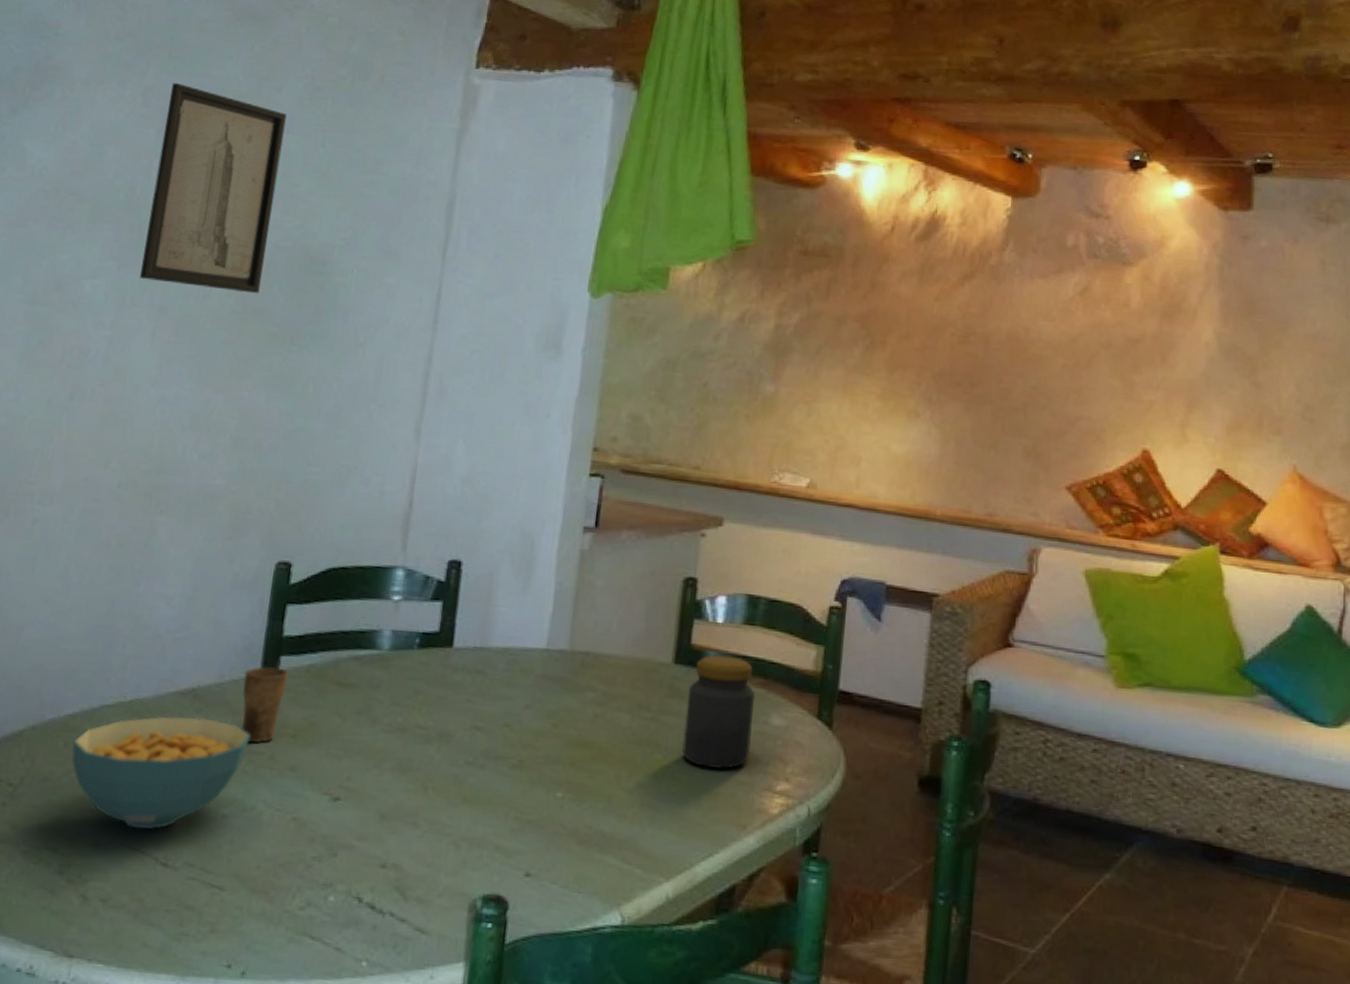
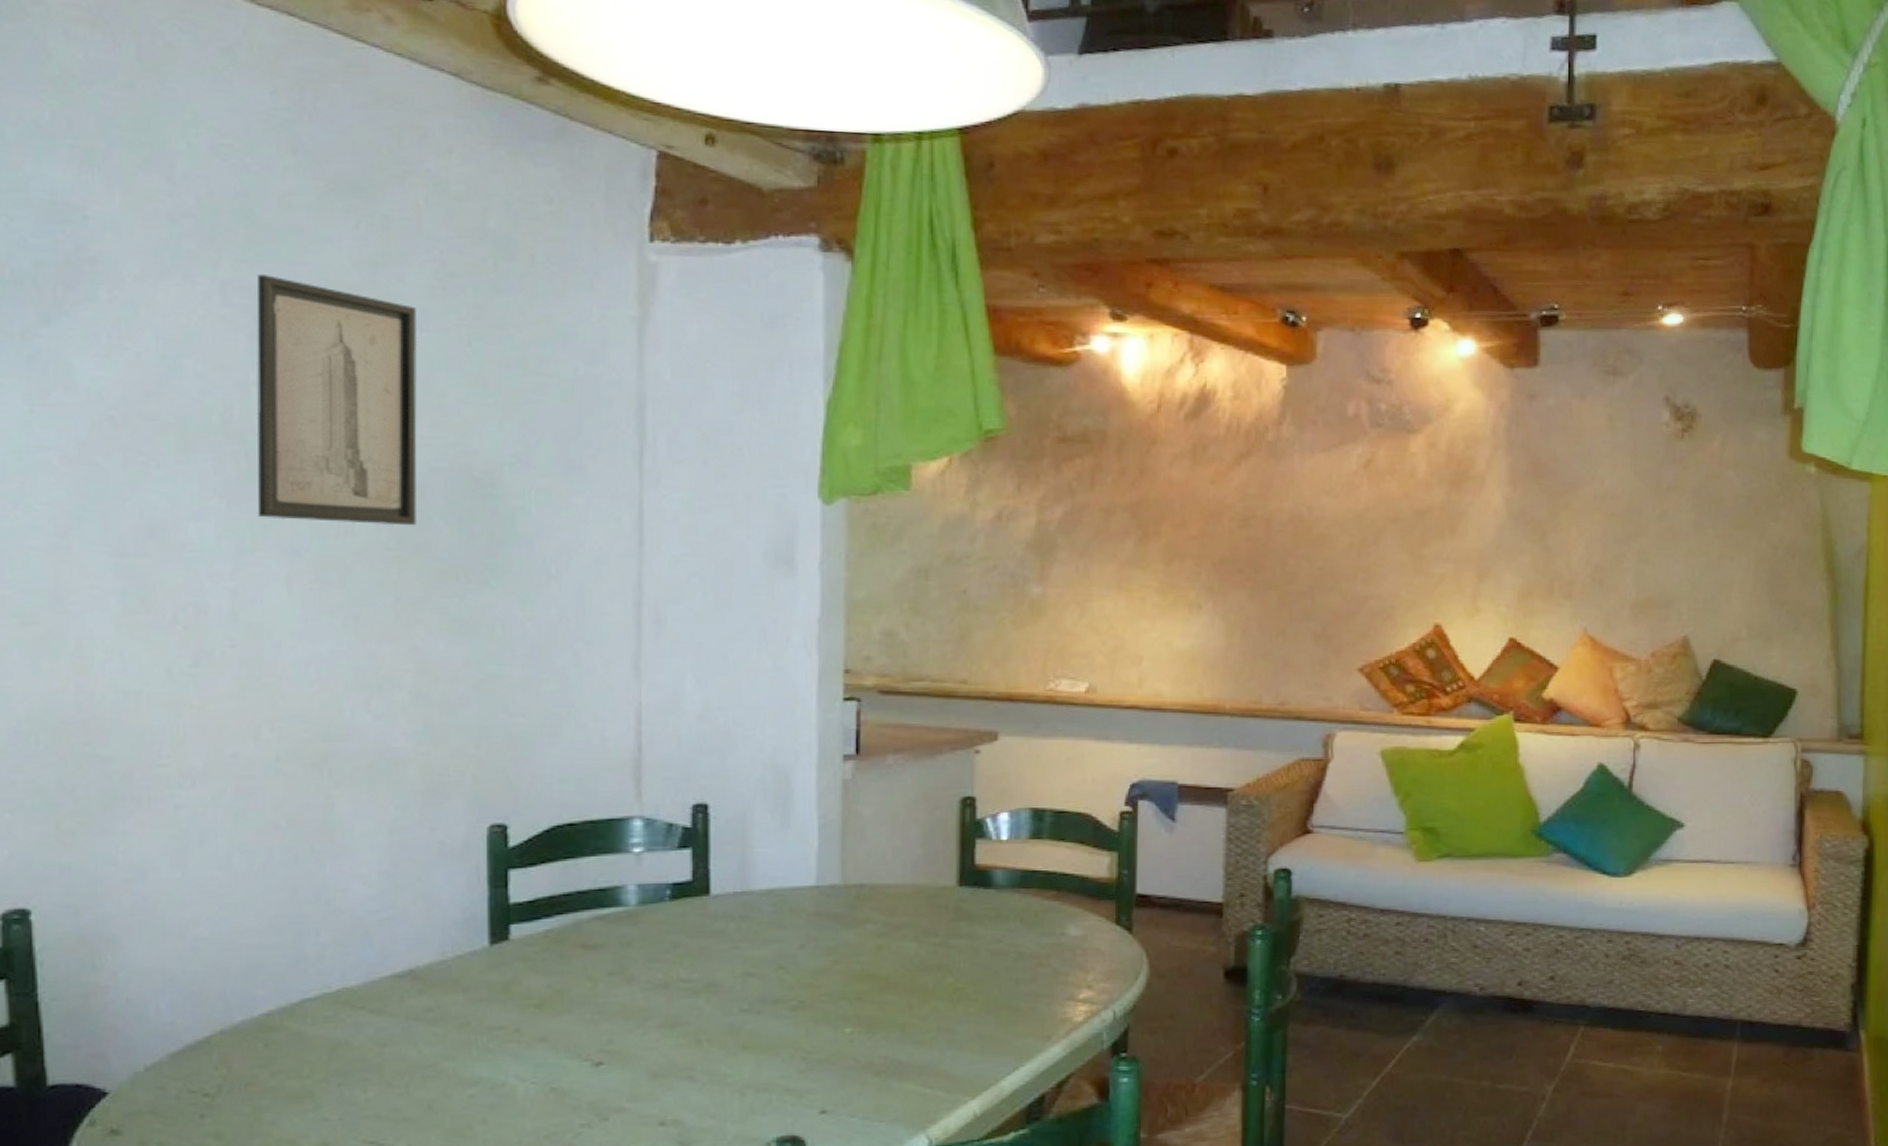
cereal bowl: present [72,716,250,829] -> none [274,999,488,1122]
cup: present [242,658,288,743] -> none [470,927,523,1017]
jar: present [682,655,755,770] -> none [976,872,1049,986]

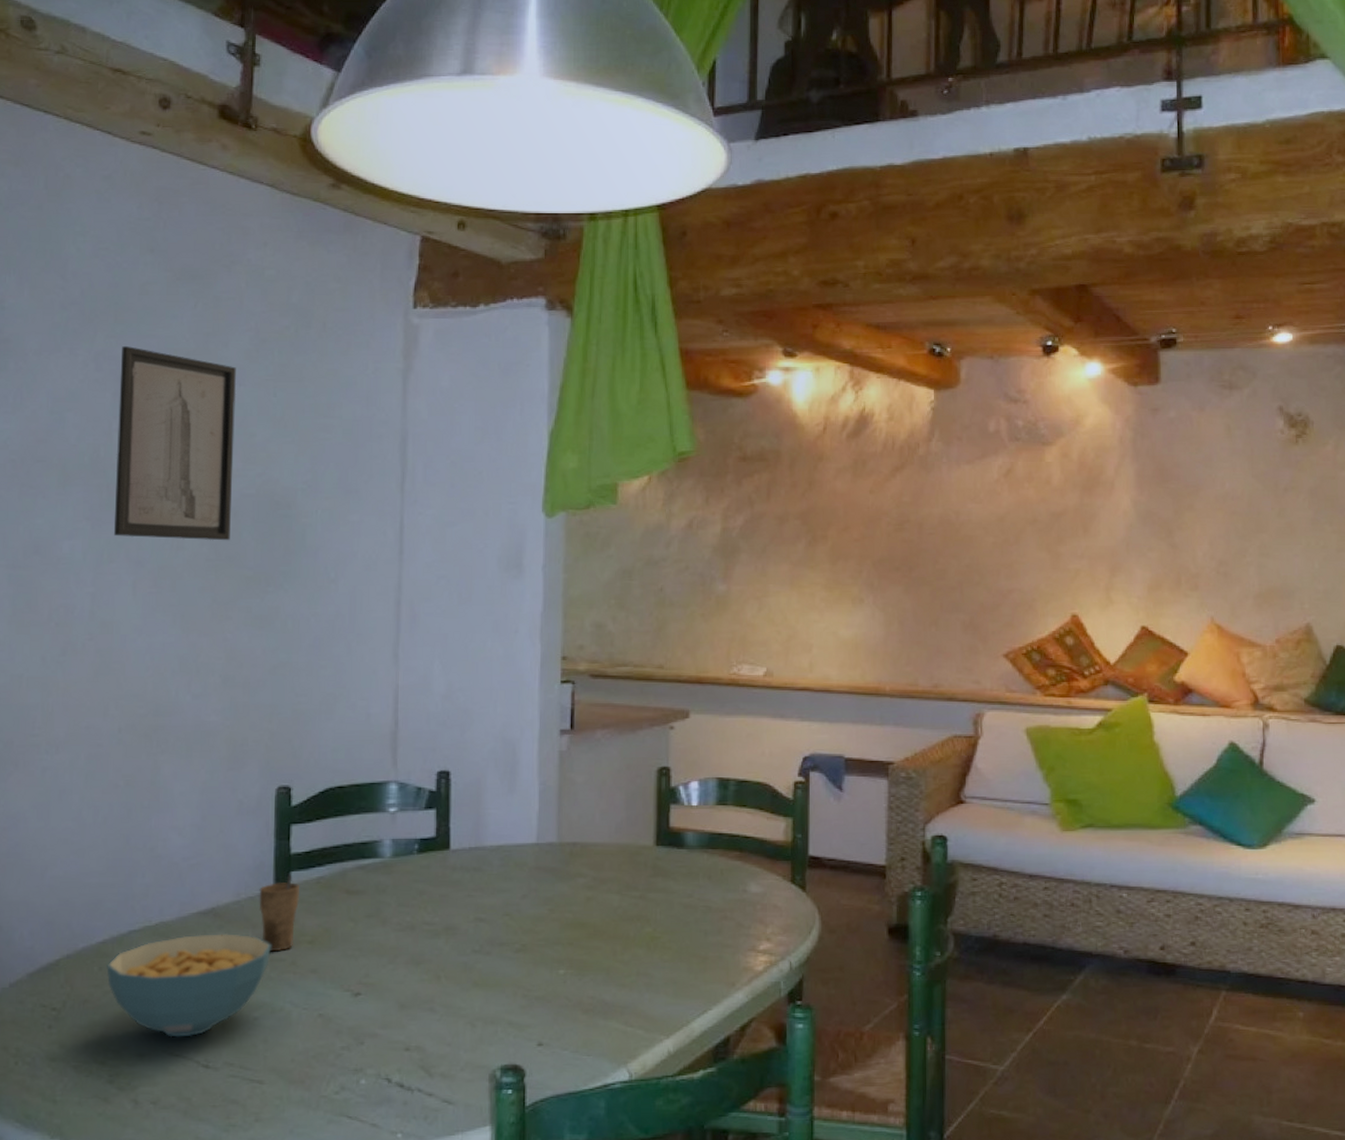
cereal bowl: none [274,999,488,1122] -> present [107,934,271,1037]
cup: none [470,927,523,1017] -> present [259,874,300,951]

